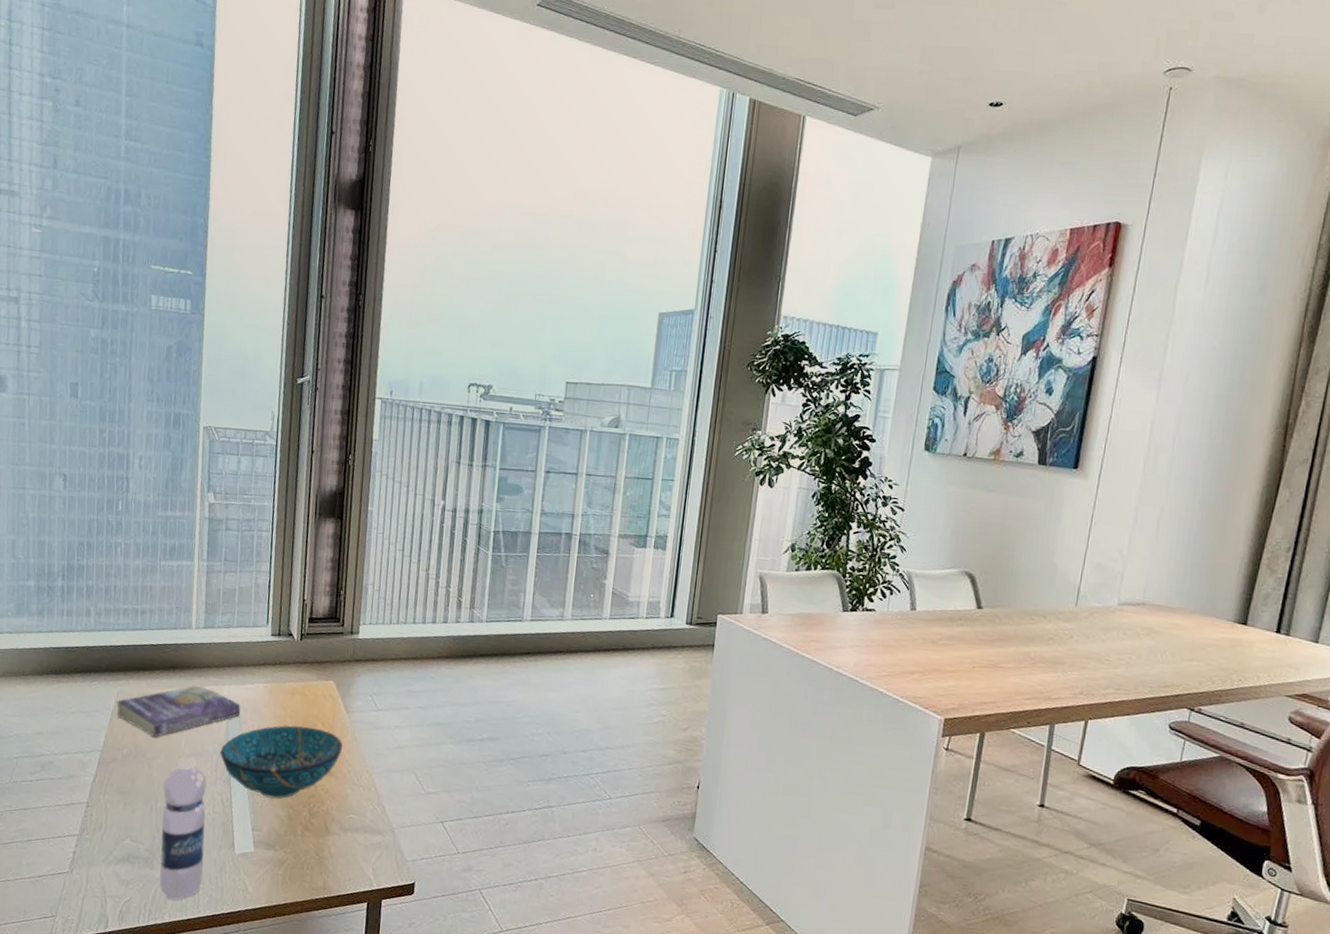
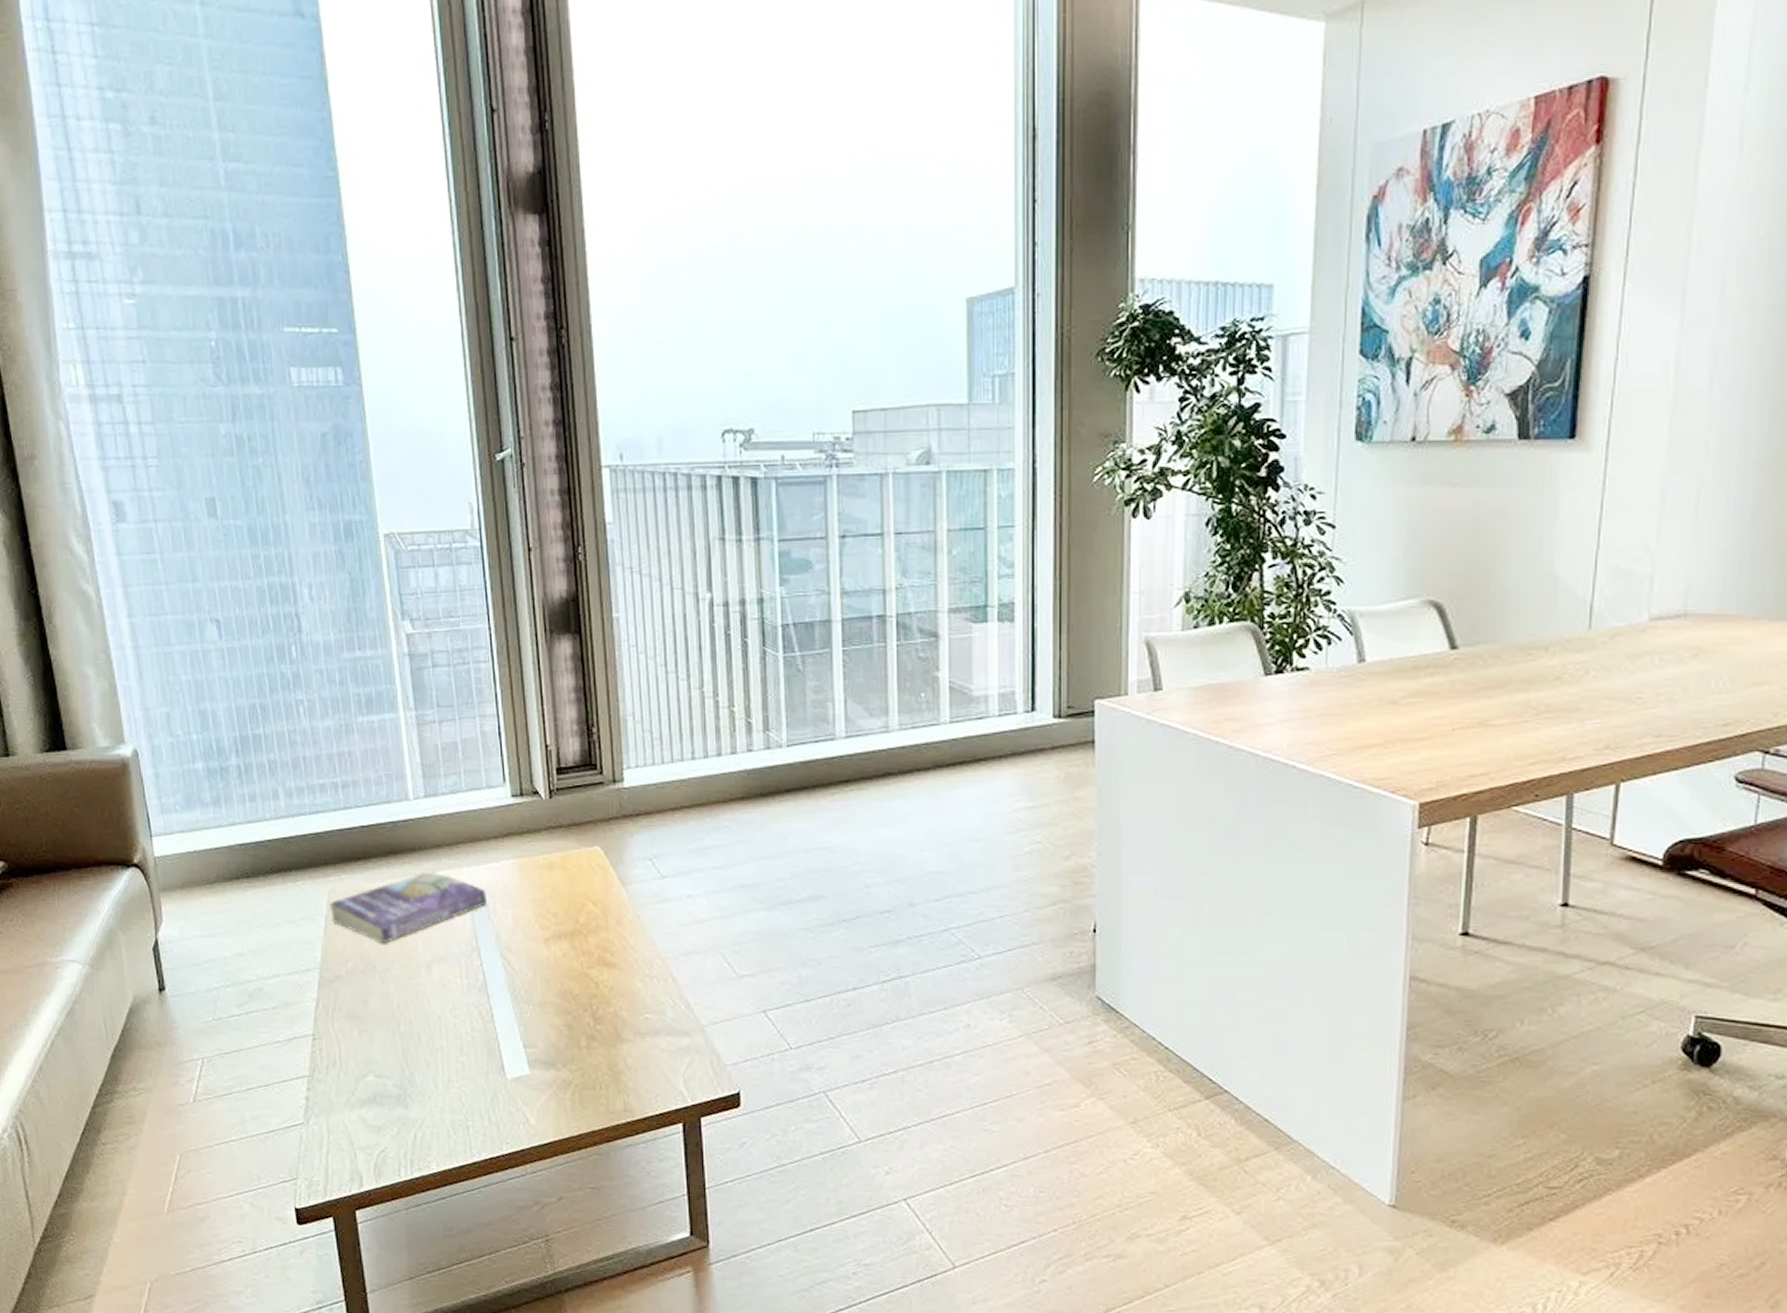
water bottle: present [159,757,207,901] -> none [403,964,472,1145]
decorative bowl: present [220,725,343,799] -> none [469,908,623,1005]

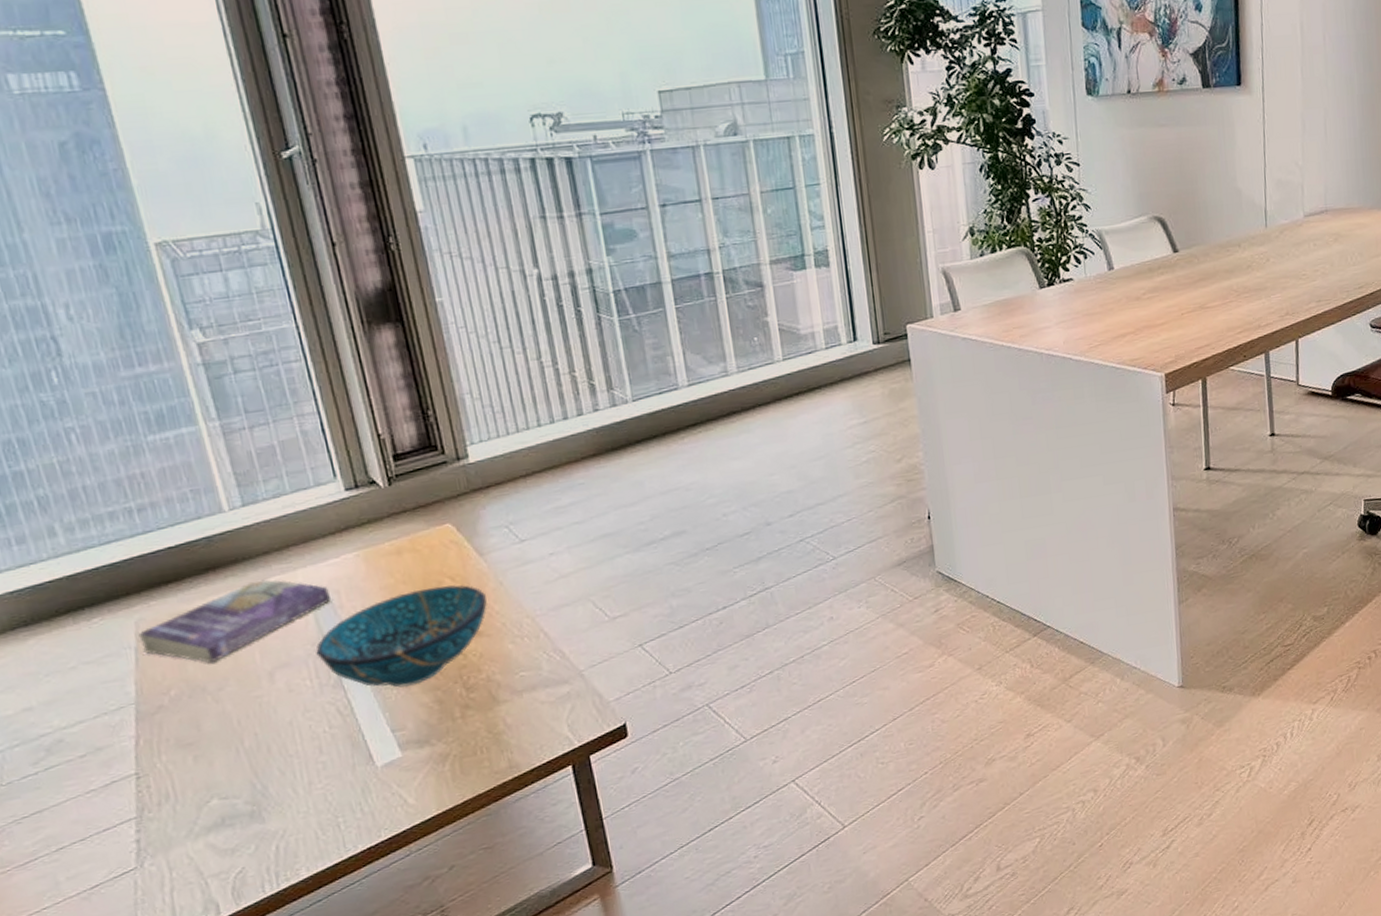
decorative bowl: none [469,908,623,1005] -> present [316,585,488,688]

